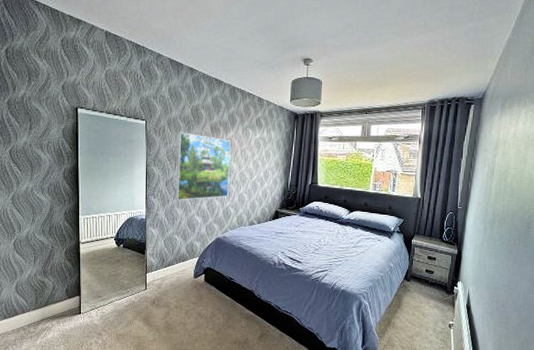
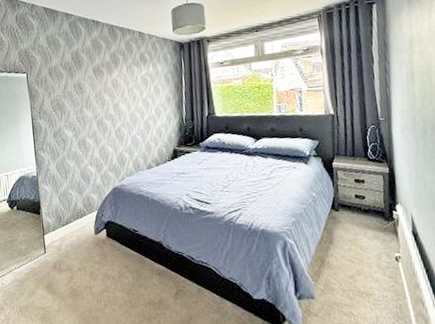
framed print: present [175,132,231,201] -> none [61,79,121,152]

